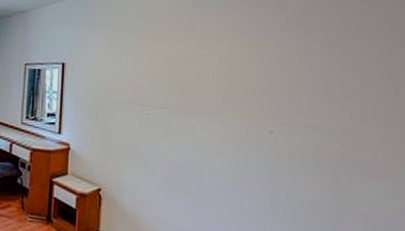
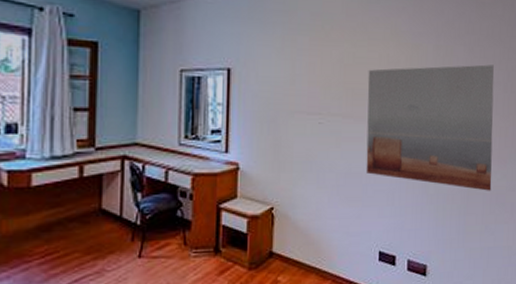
wall art: none [198,61,376,212] -> present [366,64,494,191]

